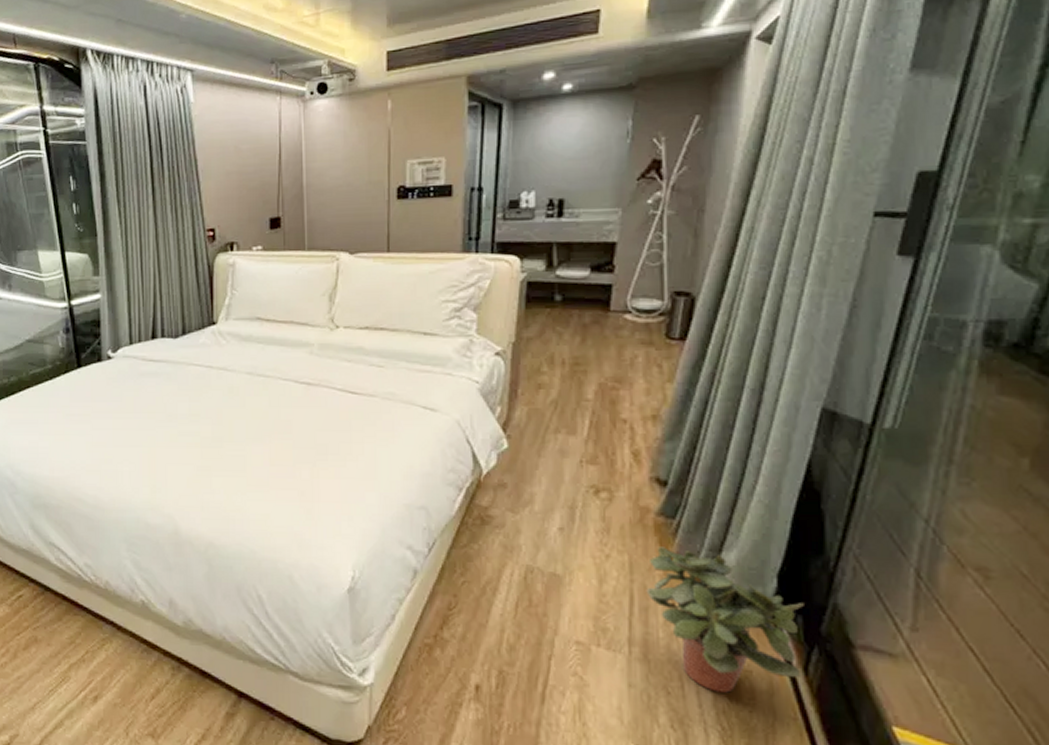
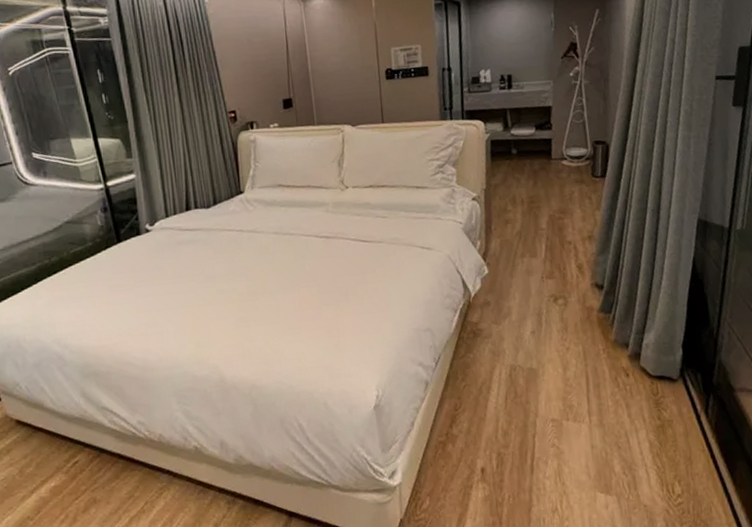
potted plant: present [646,547,804,693] -> none [596,335,704,441]

